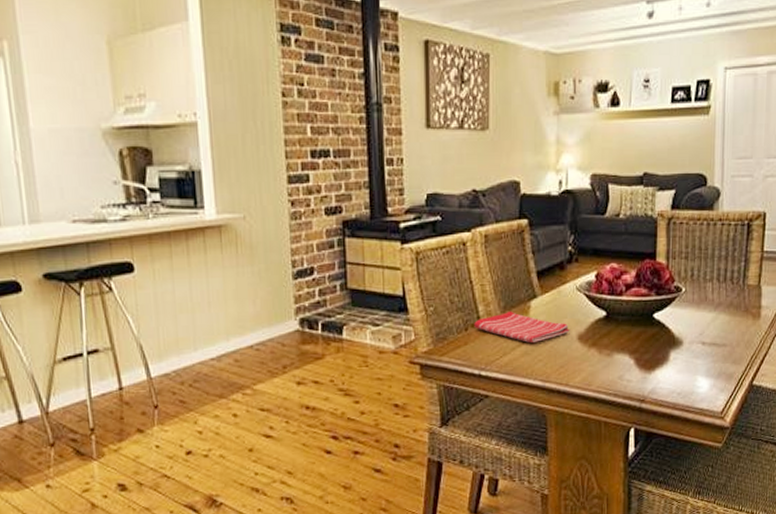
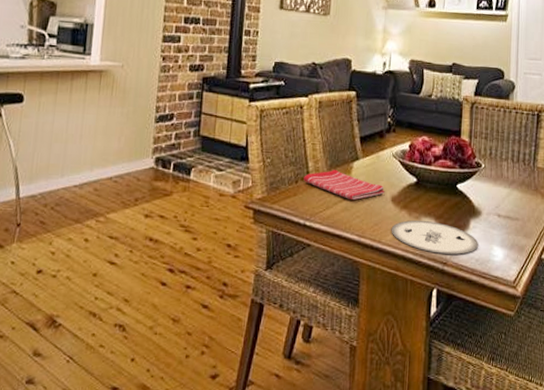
plate: none [579,357,680,391] -> present [391,220,478,255]

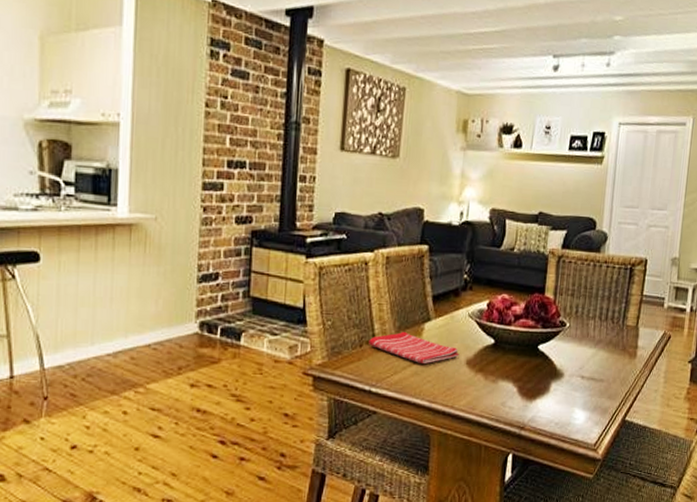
plate: present [391,220,478,255] -> none [465,384,559,418]

